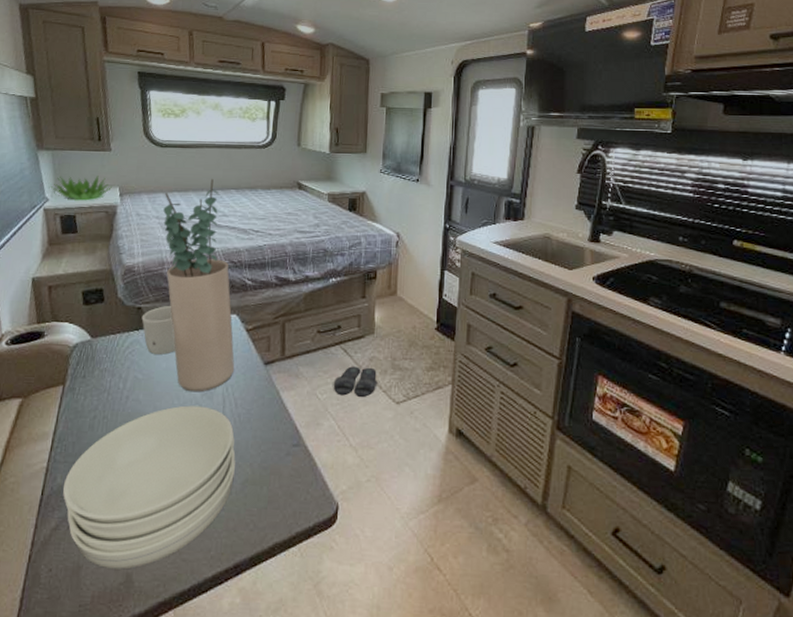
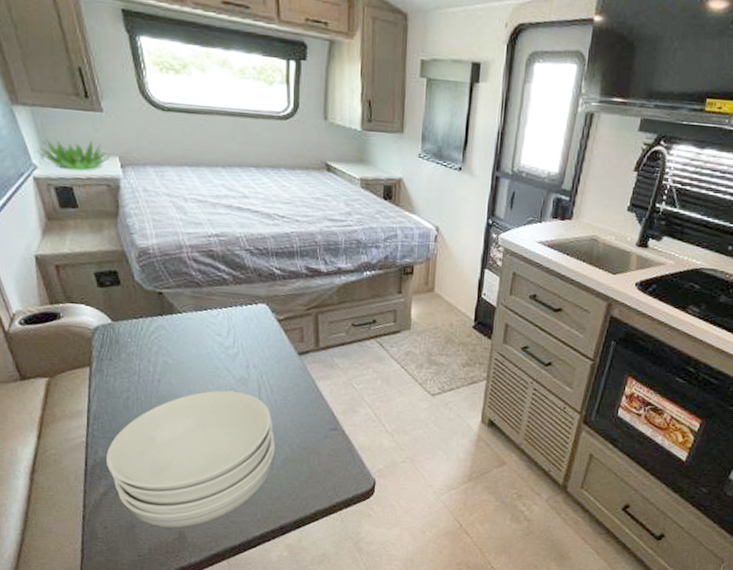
mug: present [141,305,176,355] -> none [164,291,205,341]
vase: present [163,179,235,392] -> none [174,153,268,379]
slippers: present [333,366,378,397] -> none [369,359,413,389]

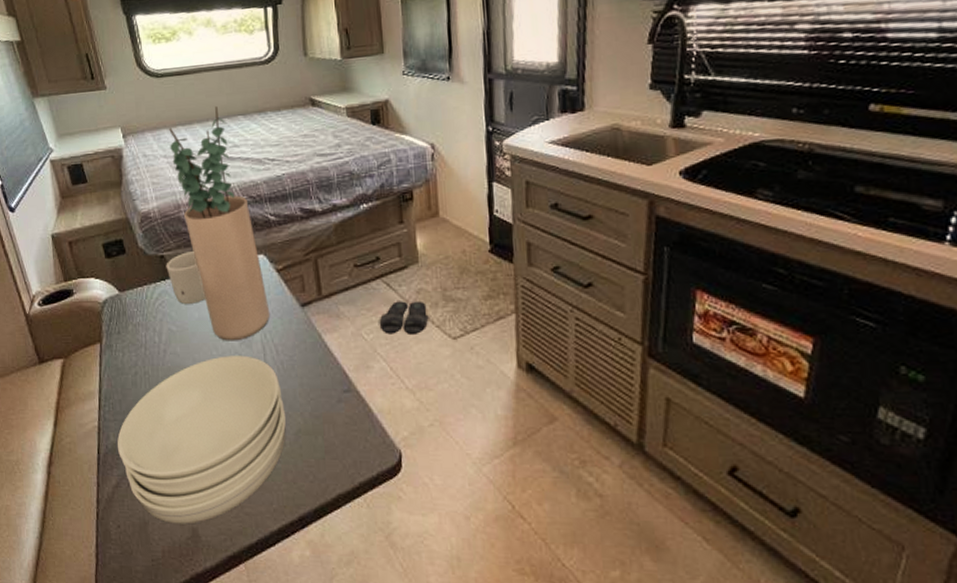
decorative plant: present [37,139,111,170] -> none [53,118,115,147]
mug: none [164,291,205,341] -> present [166,250,206,304]
vase: none [174,153,268,379] -> present [169,106,271,341]
slippers: none [369,359,413,389] -> present [379,301,429,334]

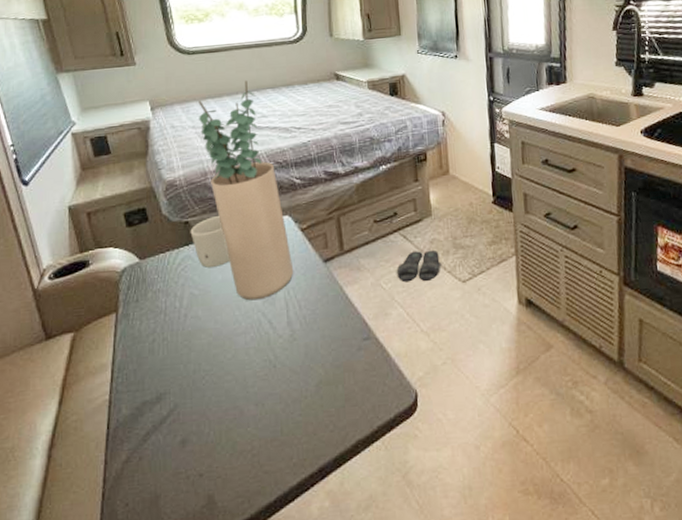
bowl: present [117,355,287,524] -> none [129,313,308,494]

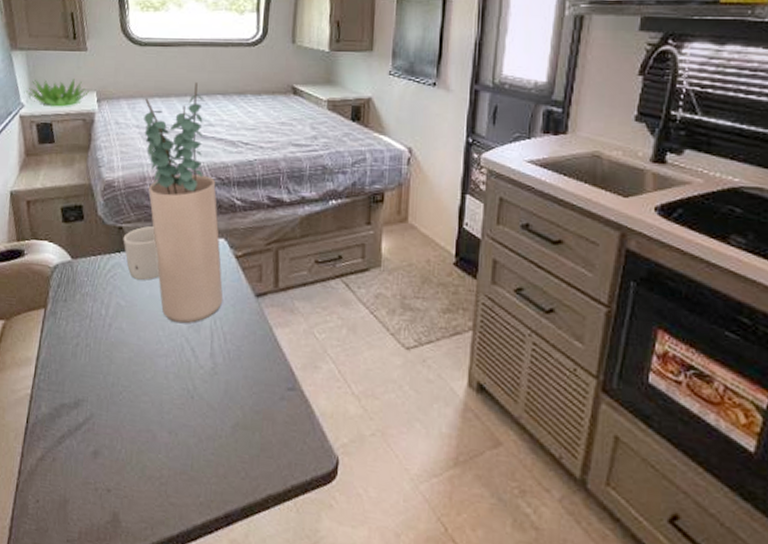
decorative plant: none [77,92,143,120] -> present [26,79,90,106]
slippers: present [396,250,441,282] -> none [333,303,384,339]

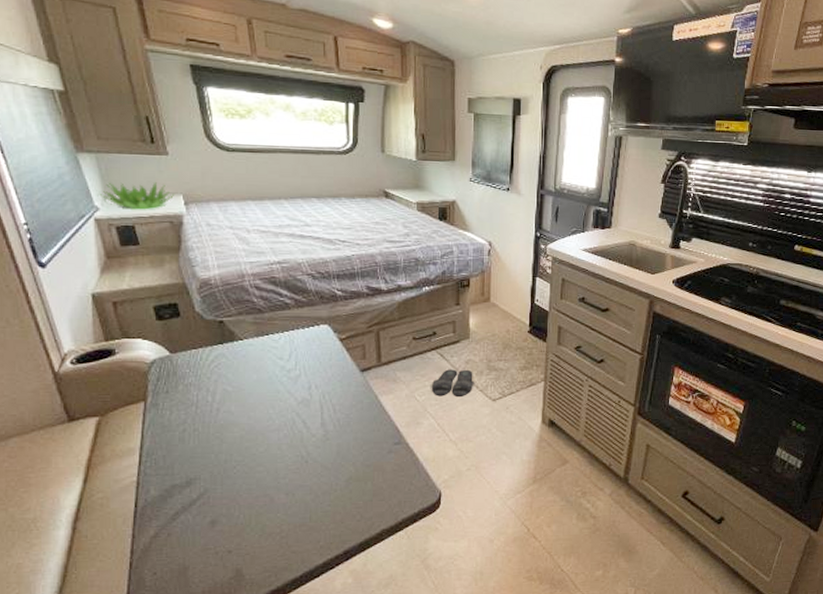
mug: present [123,225,160,280] -> none [225,317,266,367]
vase: present [144,83,224,324] -> none [237,187,330,401]
slippers: none [333,303,384,339] -> present [431,369,474,397]

